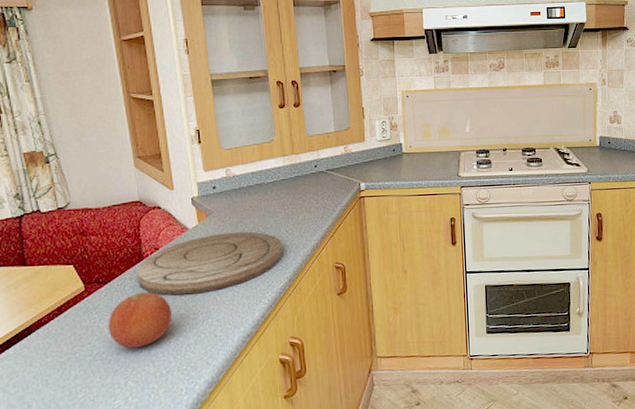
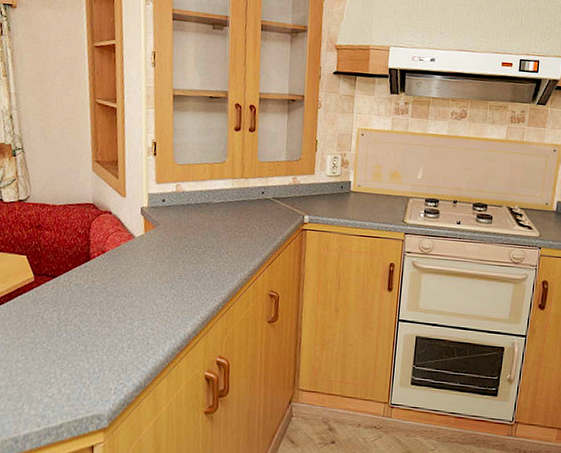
fruit: present [107,292,171,348] -> none [50,291,110,343]
cutting board: present [136,231,283,296] -> none [82,245,222,301]

